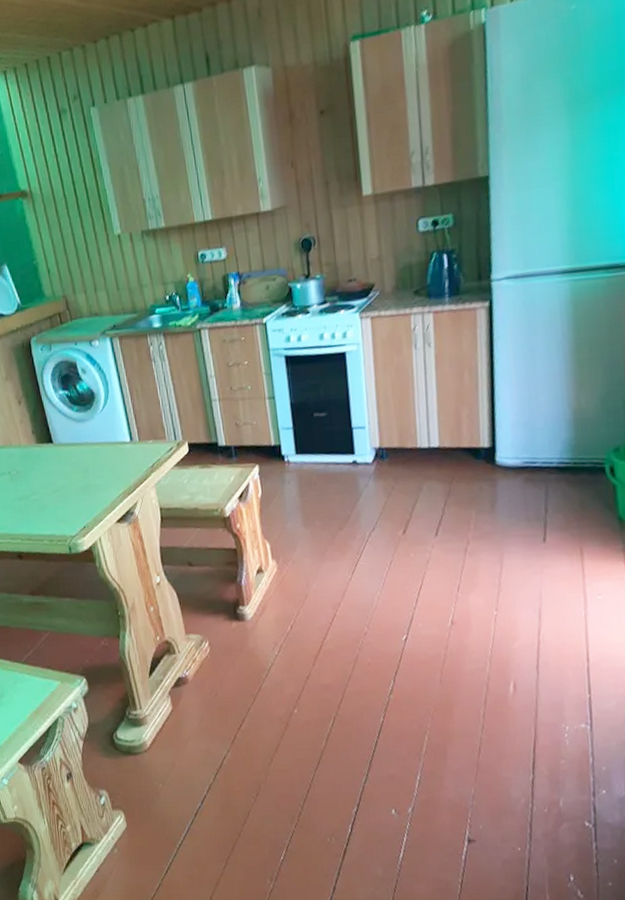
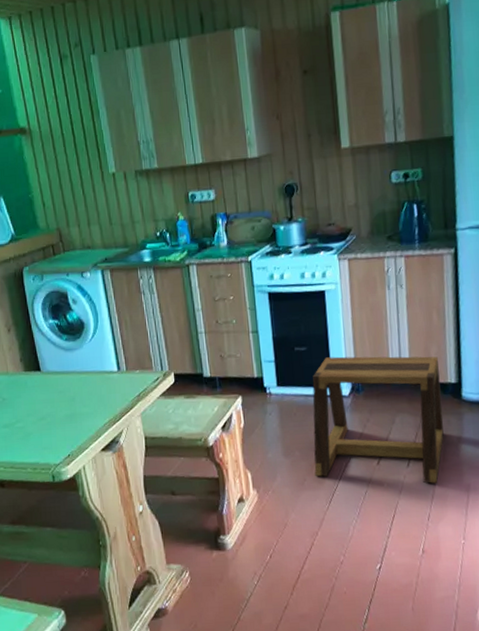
stool: none [333,419,476,553] -> present [312,356,444,483]

